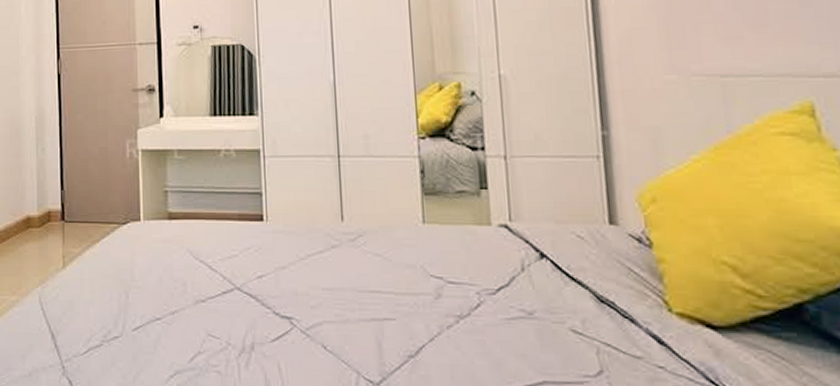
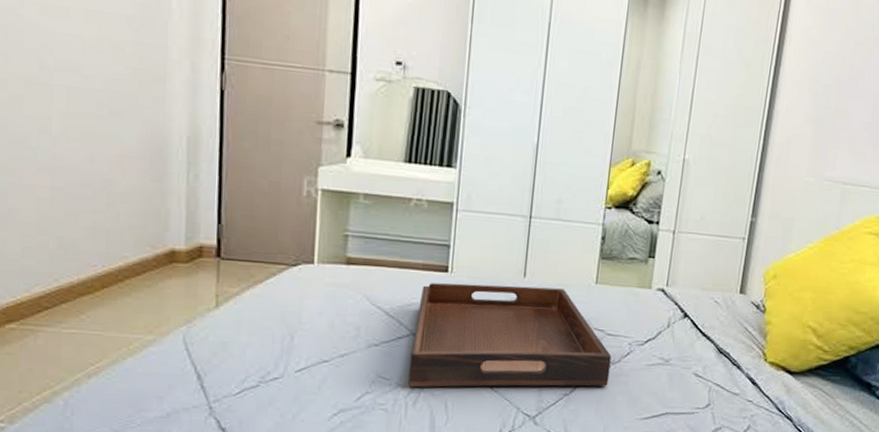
serving tray: none [237,231,461,348] -> present [408,283,612,388]

